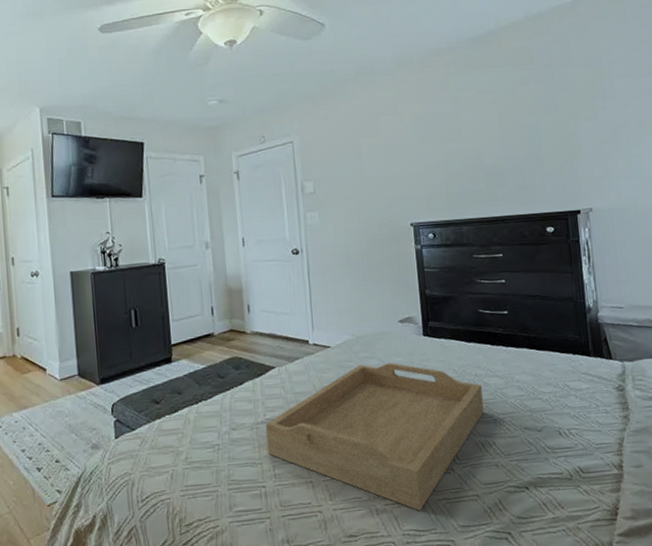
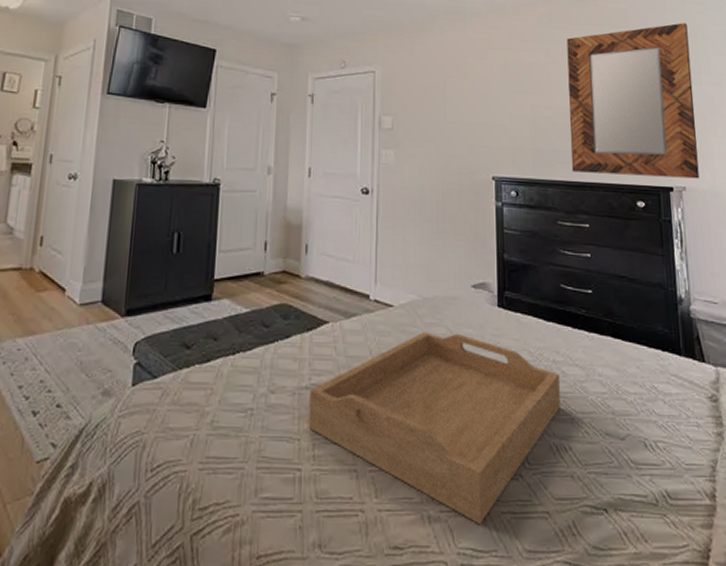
home mirror: none [473,51,605,209] -> present [566,23,699,179]

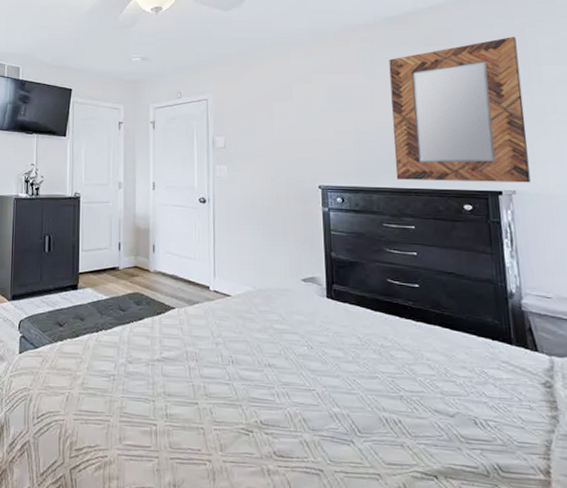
serving tray: present [308,331,560,525] -> none [161,317,389,481]

